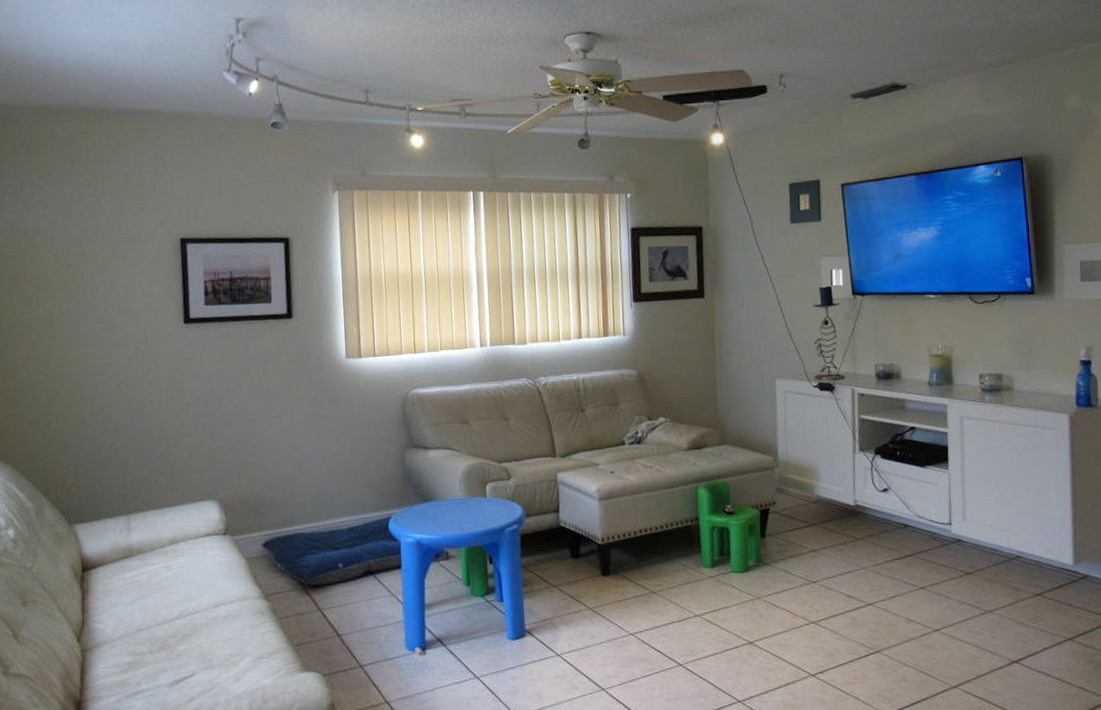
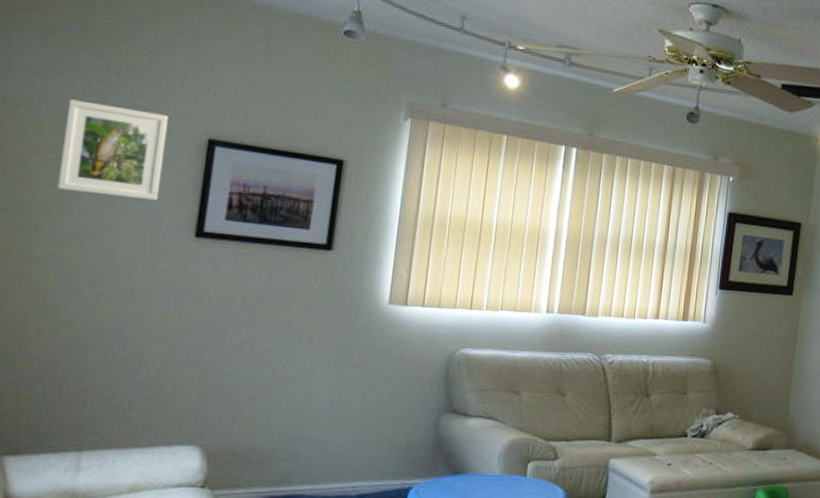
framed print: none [72,223,150,300] -> present [57,99,169,201]

